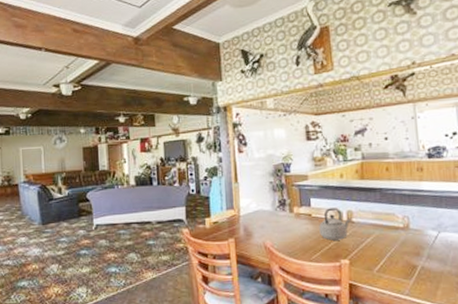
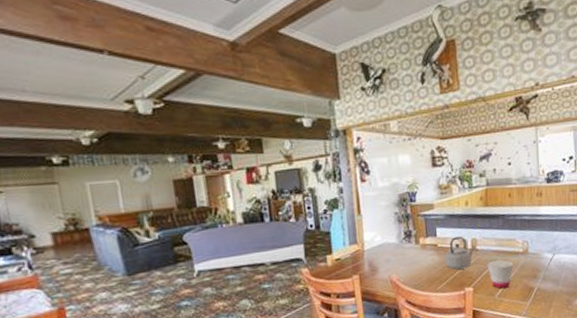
cup: none [364,234,393,264] -> present [487,260,513,289]

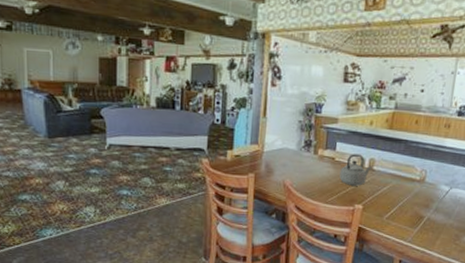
cup: present [487,260,513,289] -> none [380,183,407,213]

